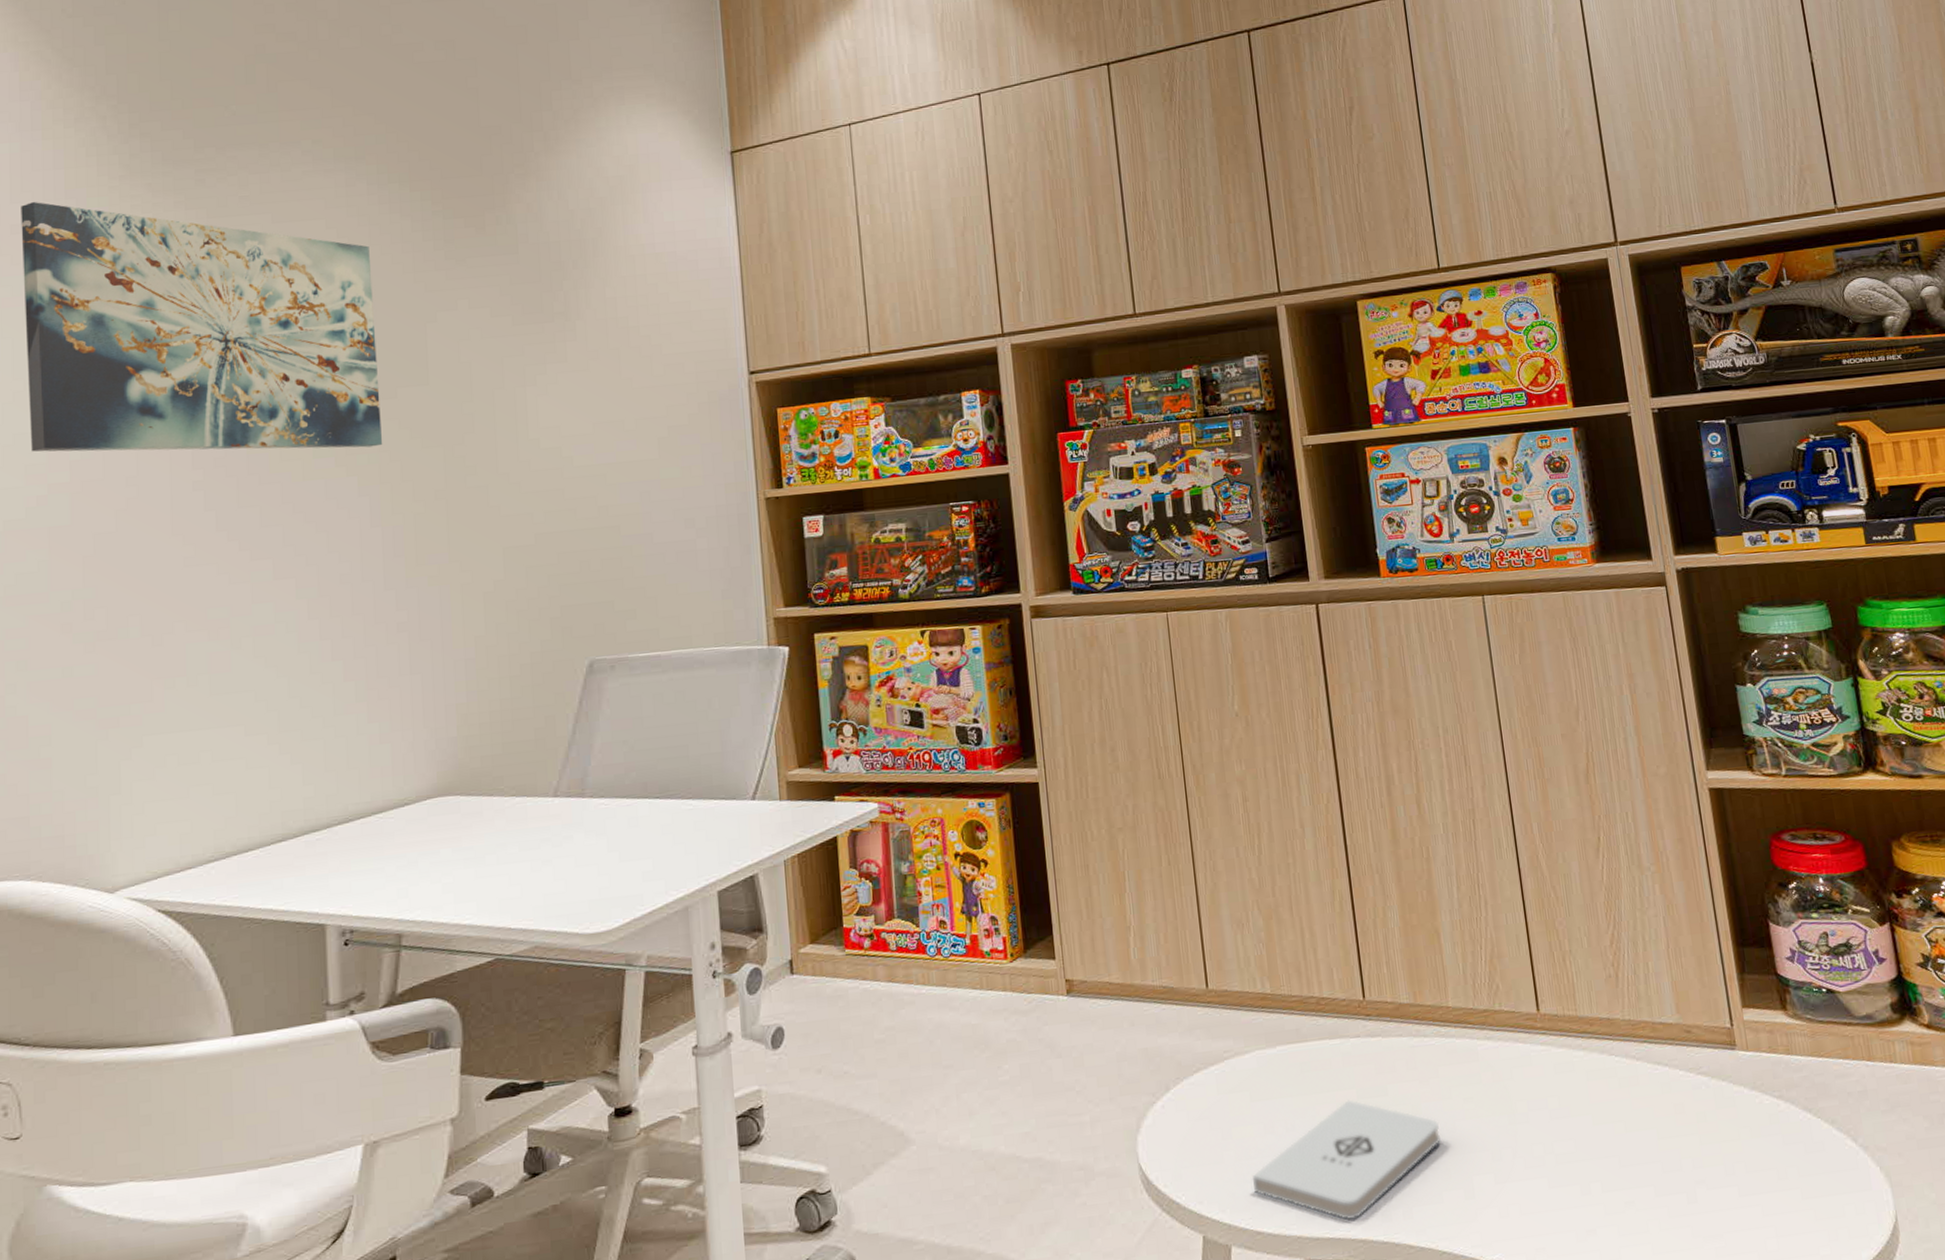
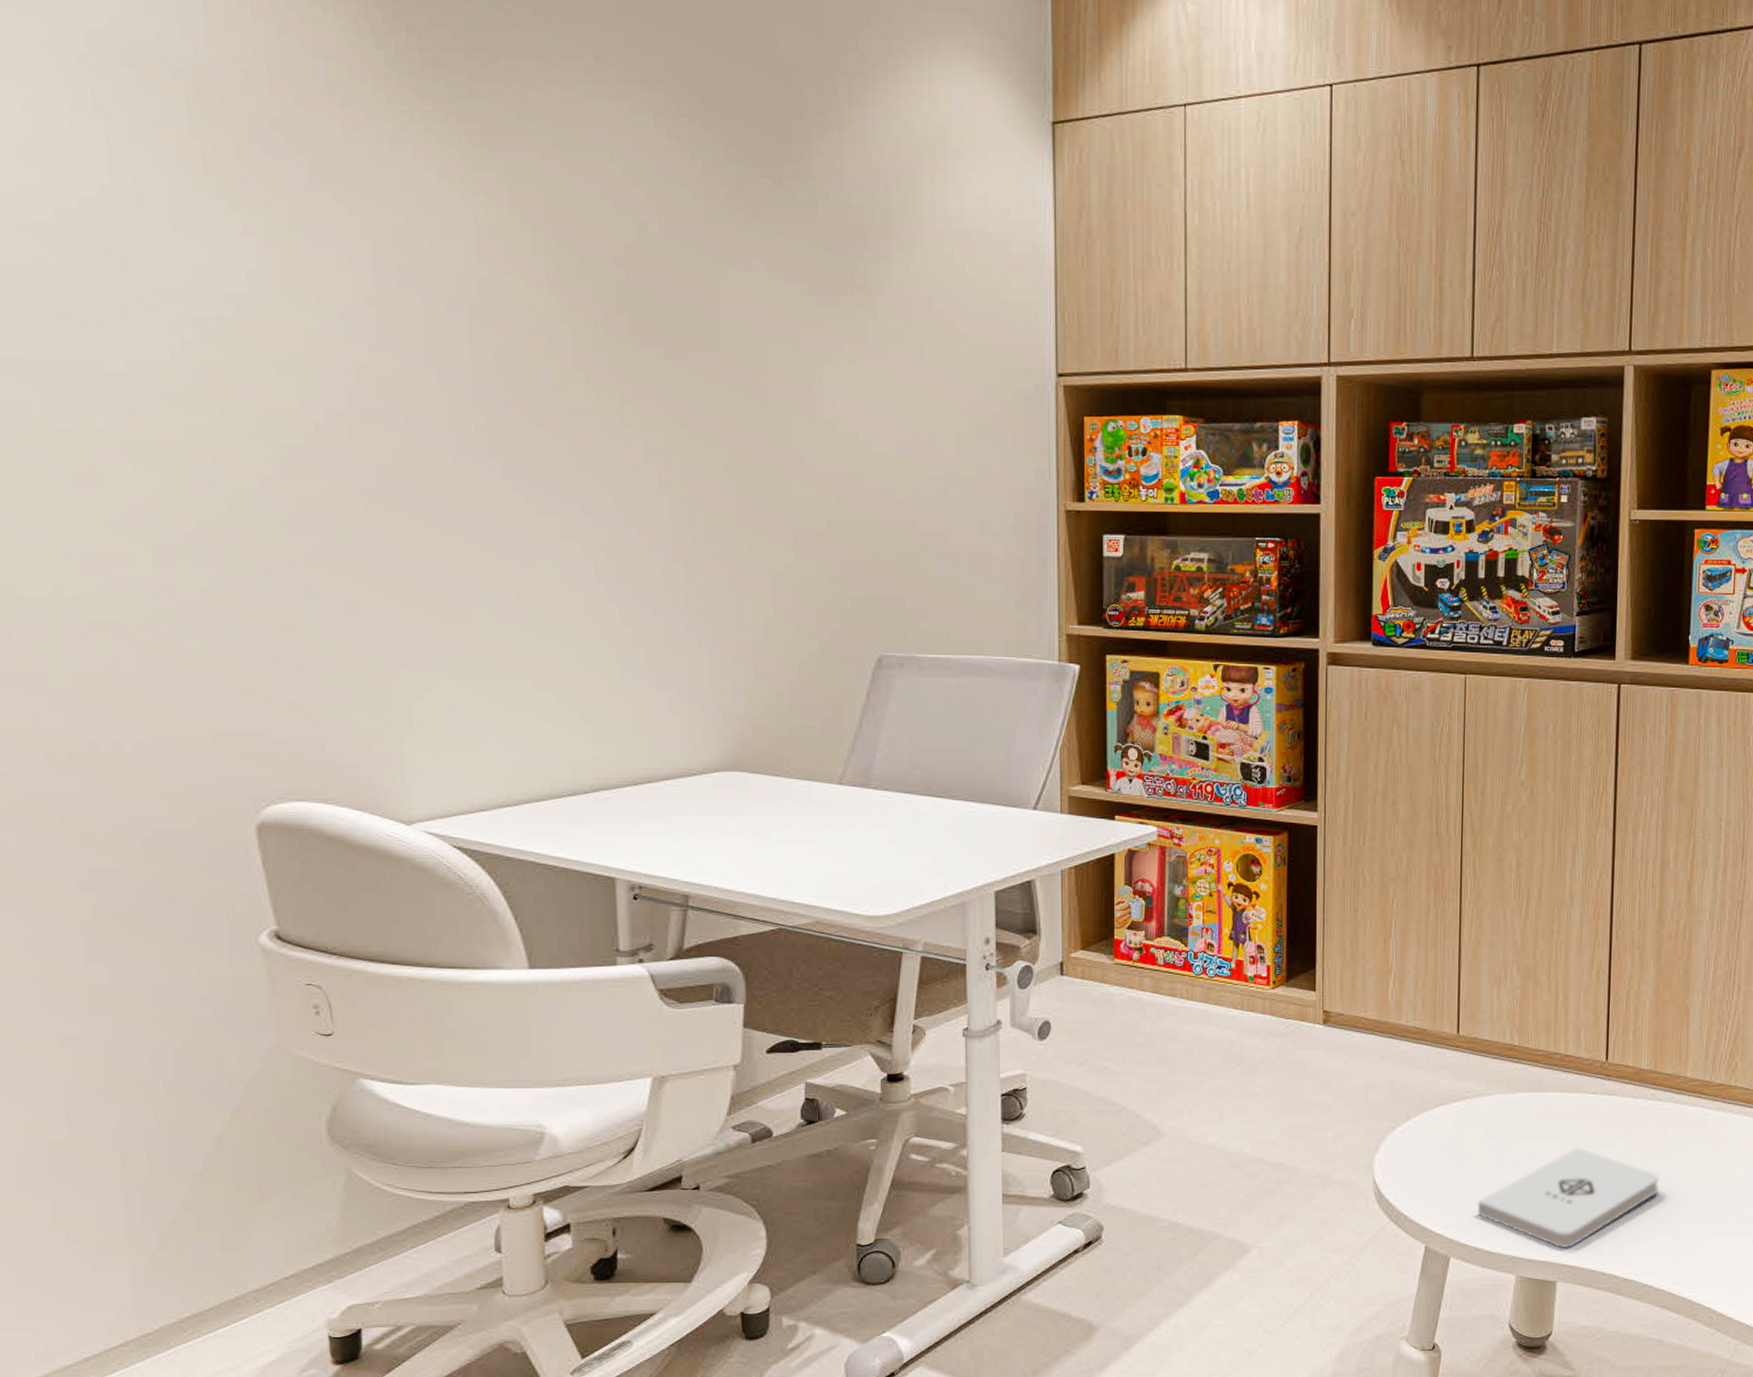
wall art: present [21,202,383,452] -> none [280,95,672,410]

